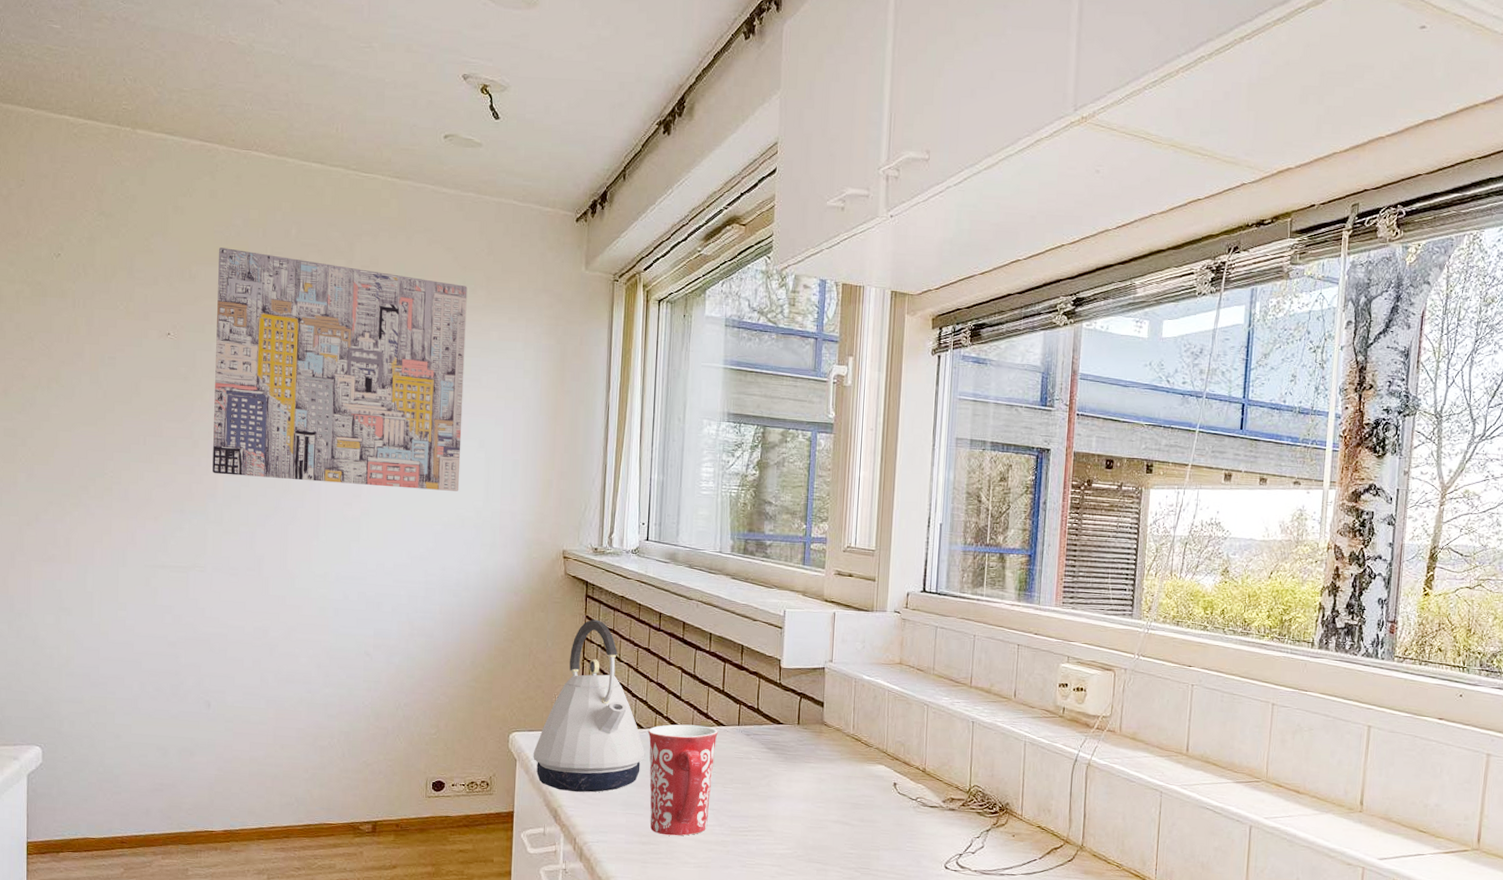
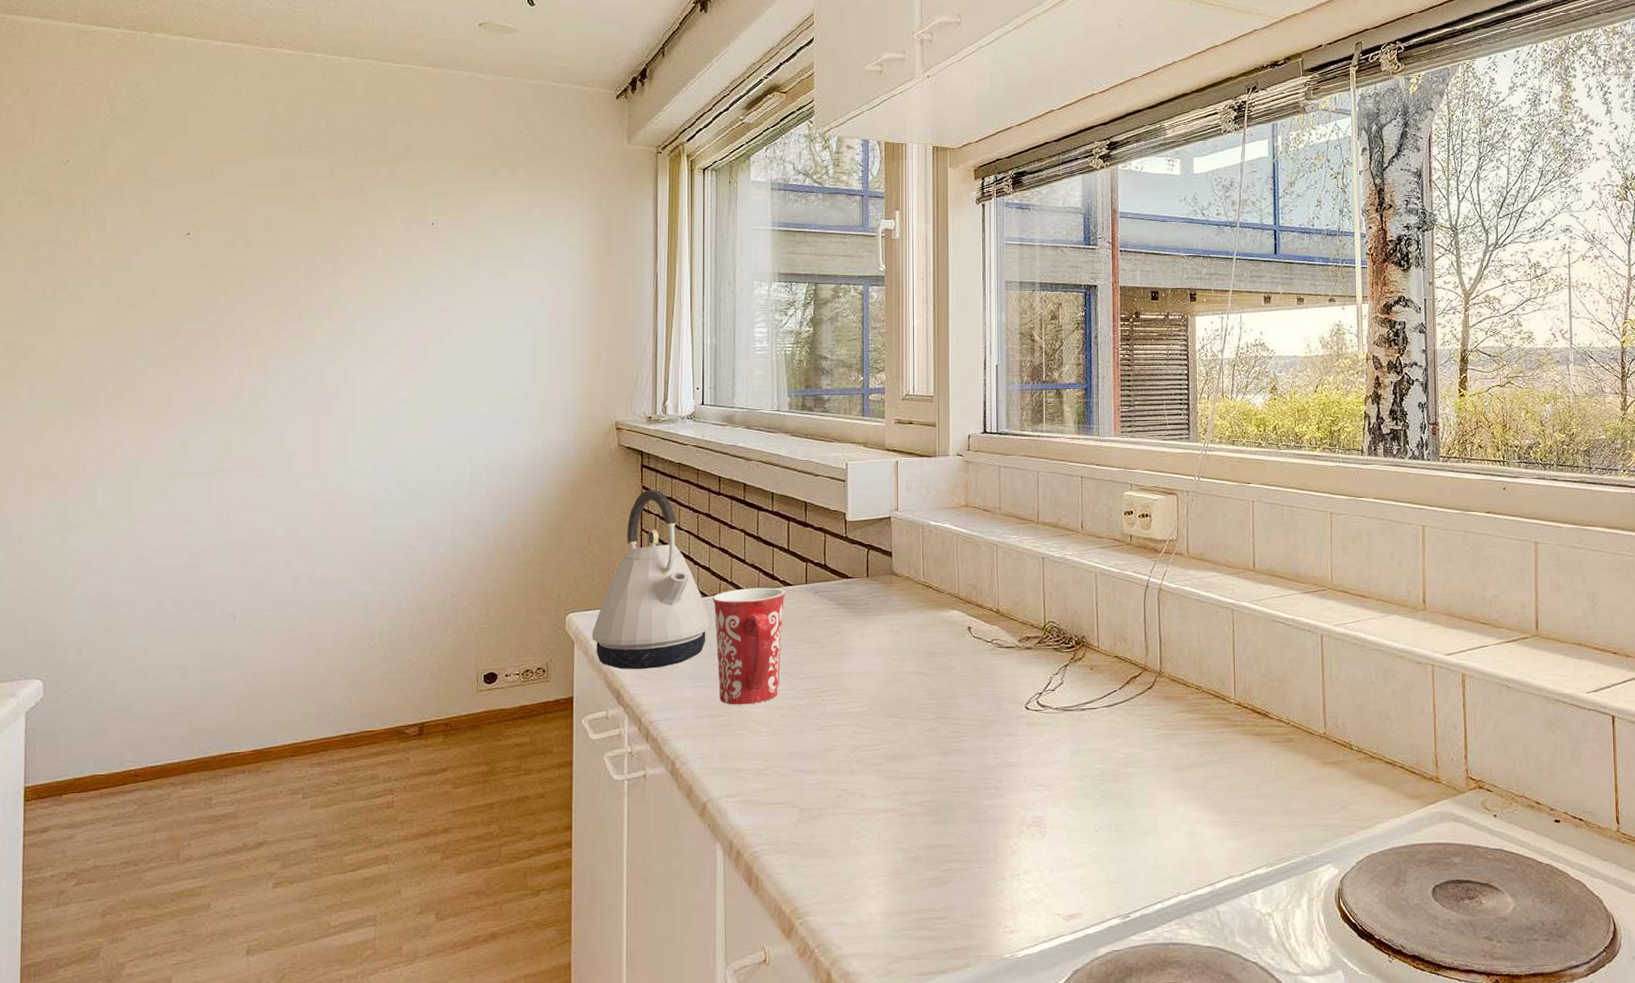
wall art: present [212,247,468,491] -> none [237,144,507,373]

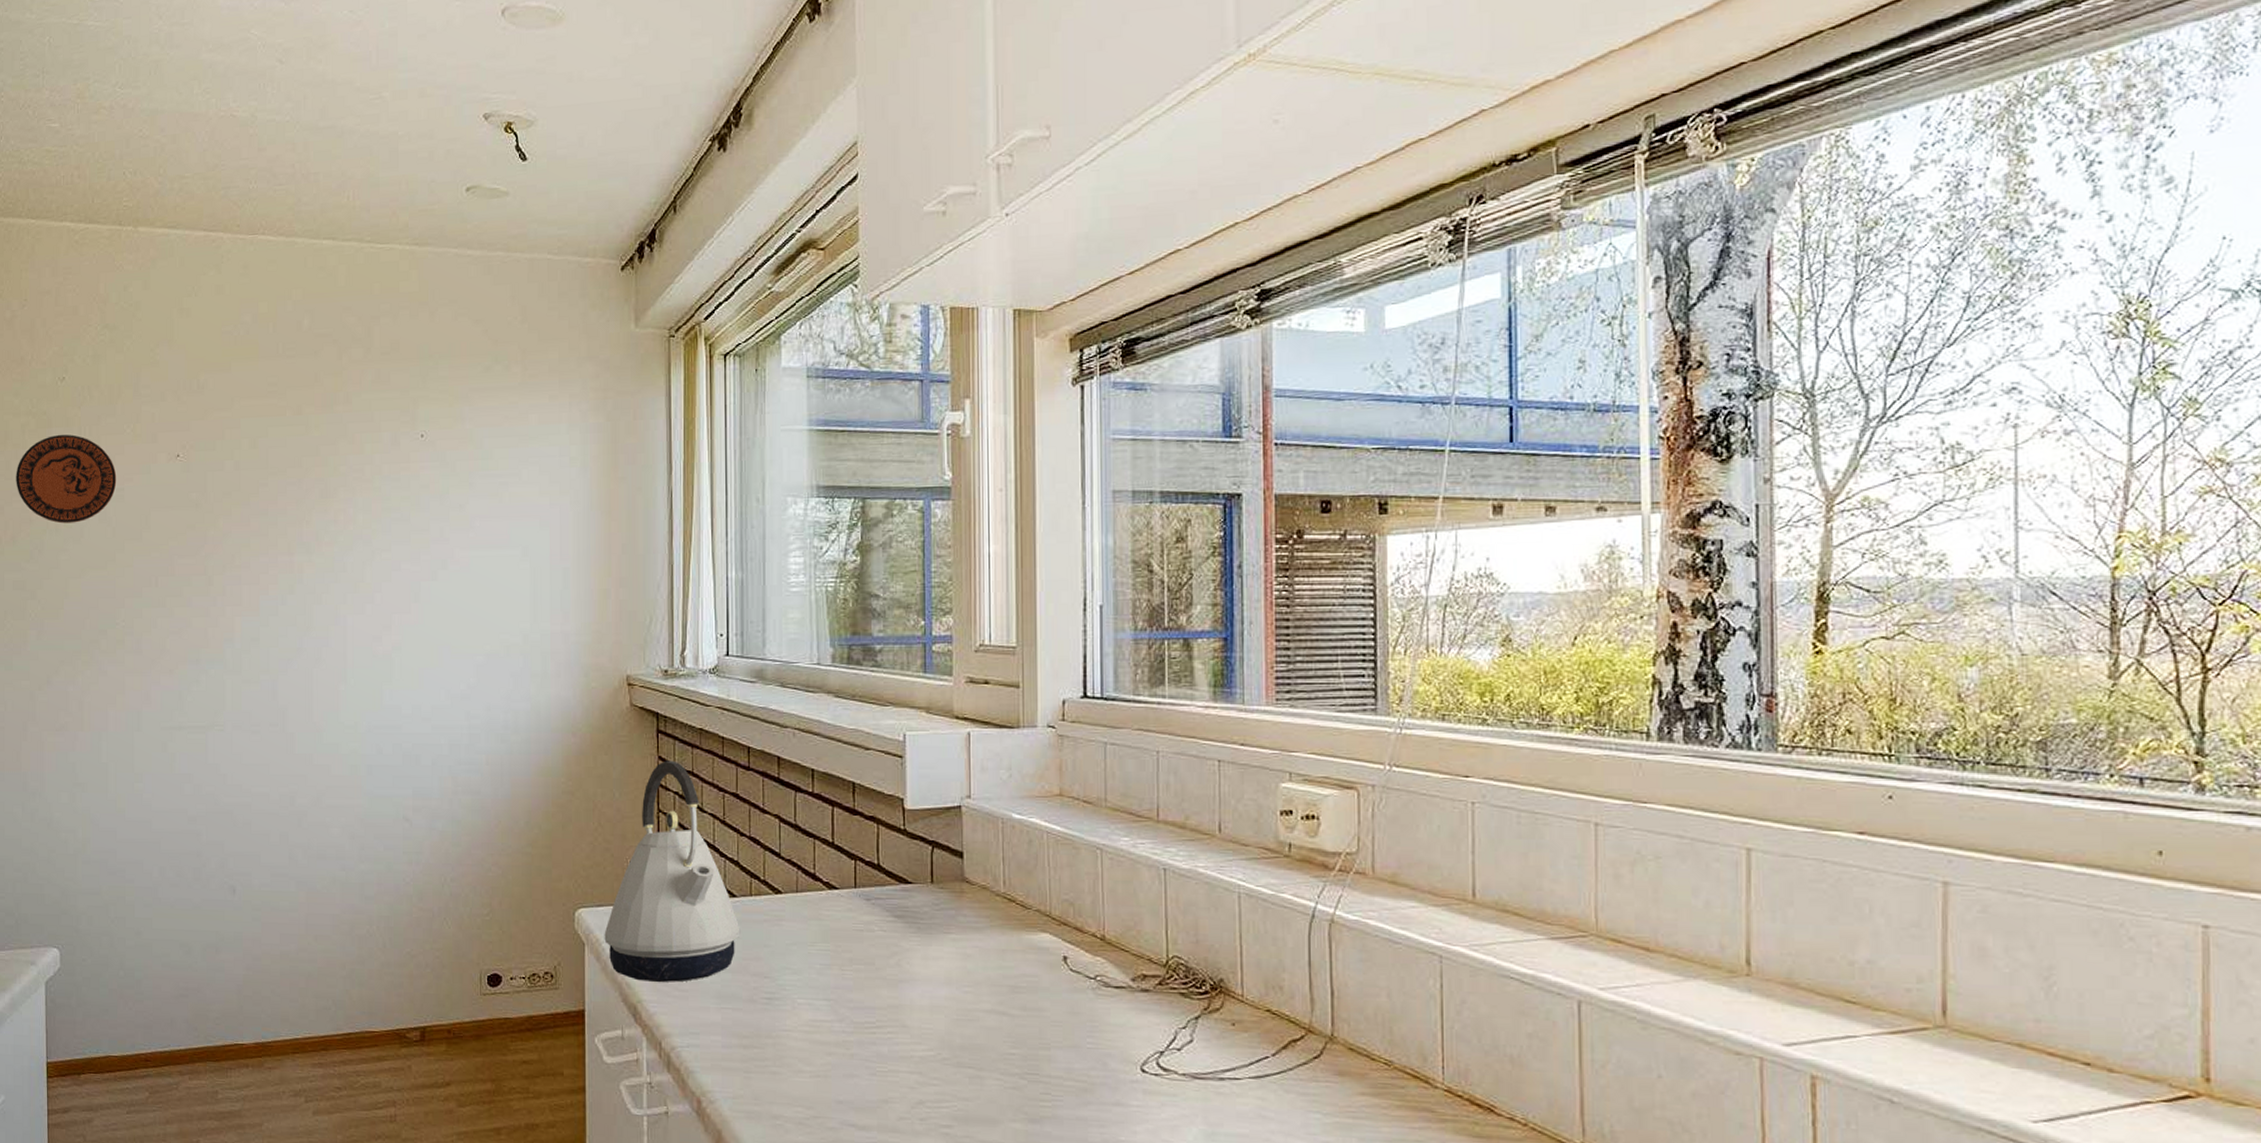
decorative plate: none [10,211,122,291] -> present [16,434,117,524]
mug: present [712,587,785,705] -> none [742,889,830,1036]

